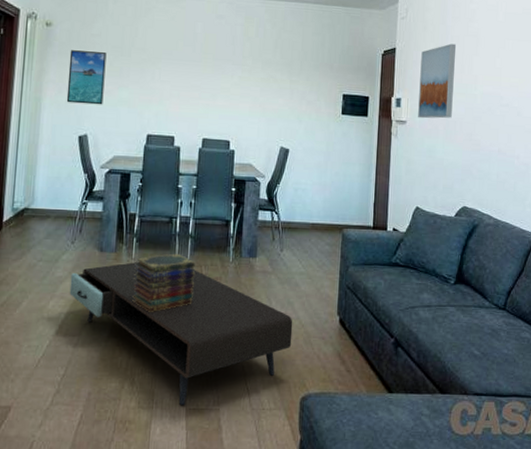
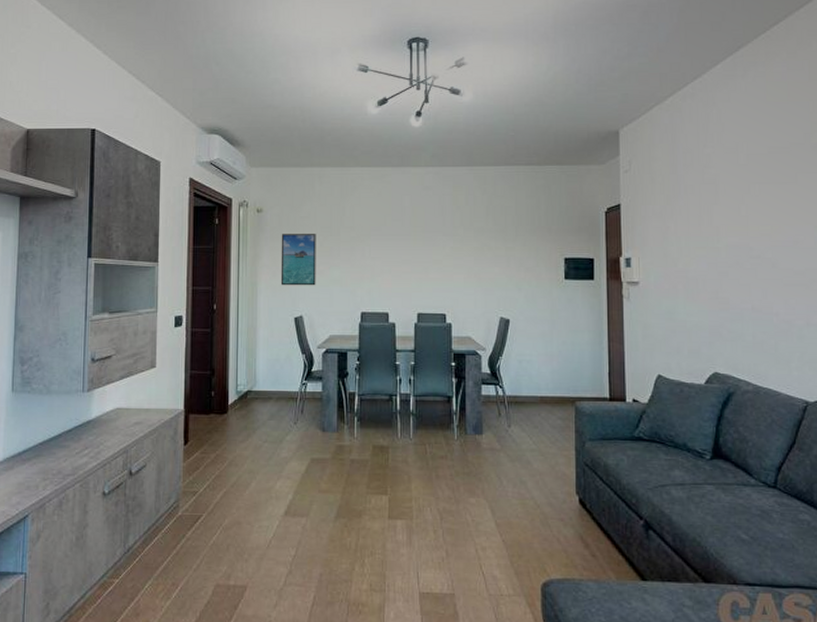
coffee table: present [69,262,293,406] -> none [295,442,528,590]
book stack: present [132,253,195,313] -> none [357,432,419,493]
wall art: present [418,43,457,119] -> none [650,194,692,278]

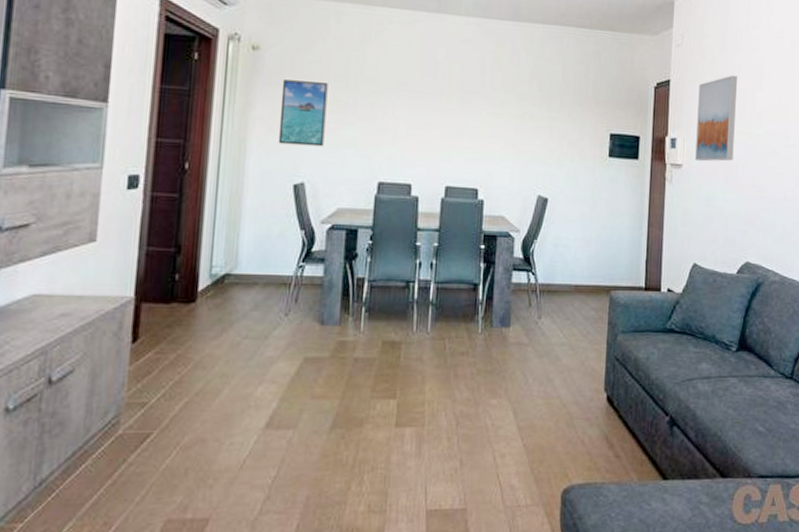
wall art: none [650,194,692,278] -> present [695,75,738,162]

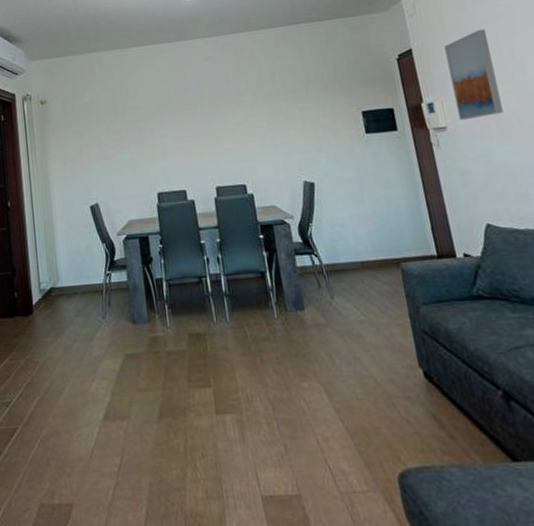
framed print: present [278,79,328,147] -> none [67,118,108,175]

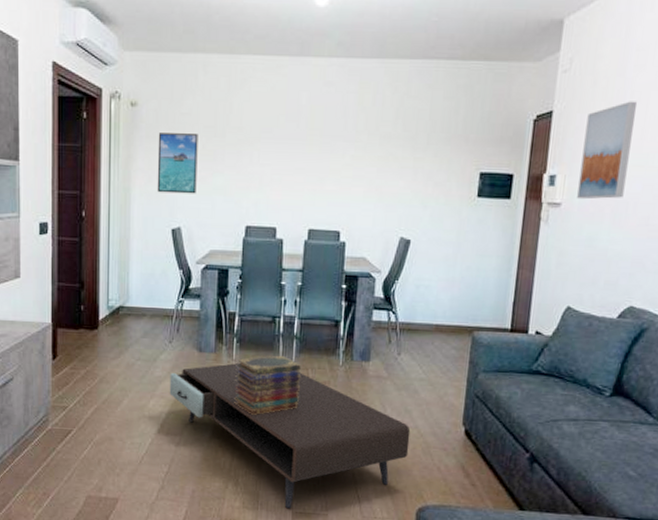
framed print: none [67,118,108,175] -> present [157,133,198,194]
coffee table: none [108,331,371,493] -> present [169,363,411,509]
book stack: none [171,316,243,387] -> present [234,355,301,416]

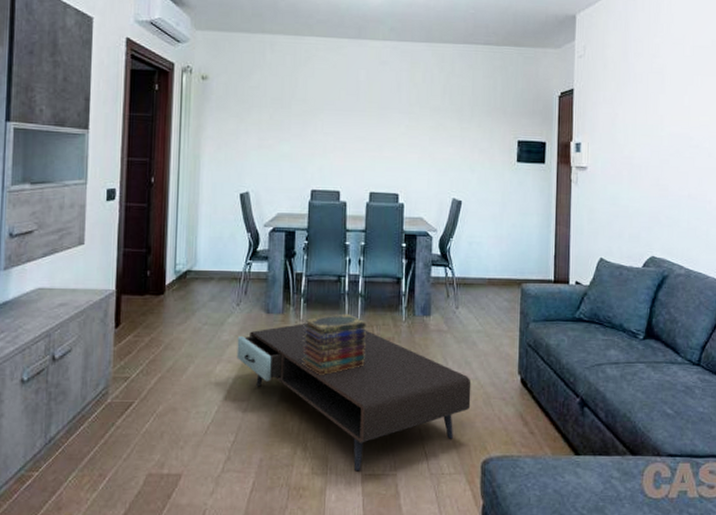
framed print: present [157,133,198,194] -> none [226,104,266,161]
wall art: present [577,101,638,200] -> none [600,82,640,164]

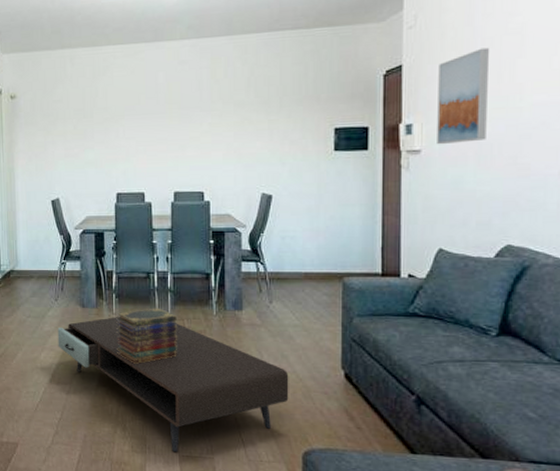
wall art: none [600,82,640,164] -> present [437,47,490,145]

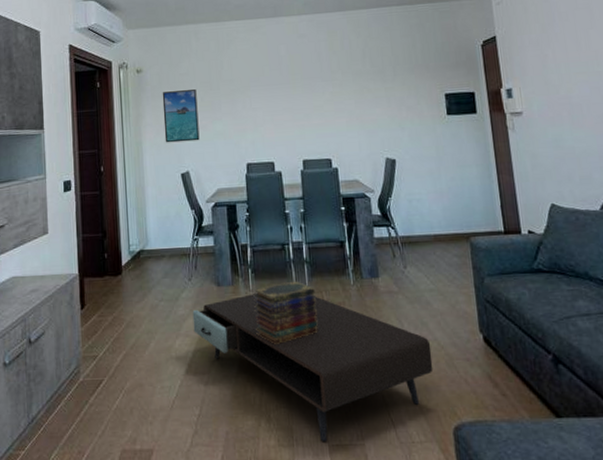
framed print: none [35,117,71,170] -> present [162,89,200,143]
wall art: present [437,47,490,145] -> none [526,20,576,107]

